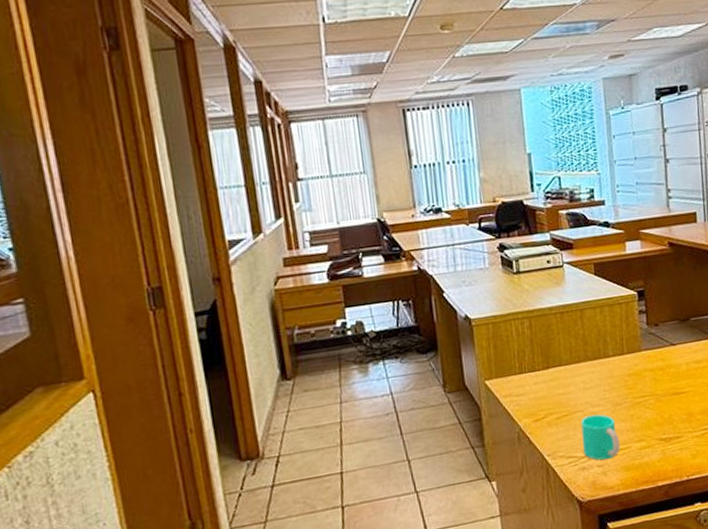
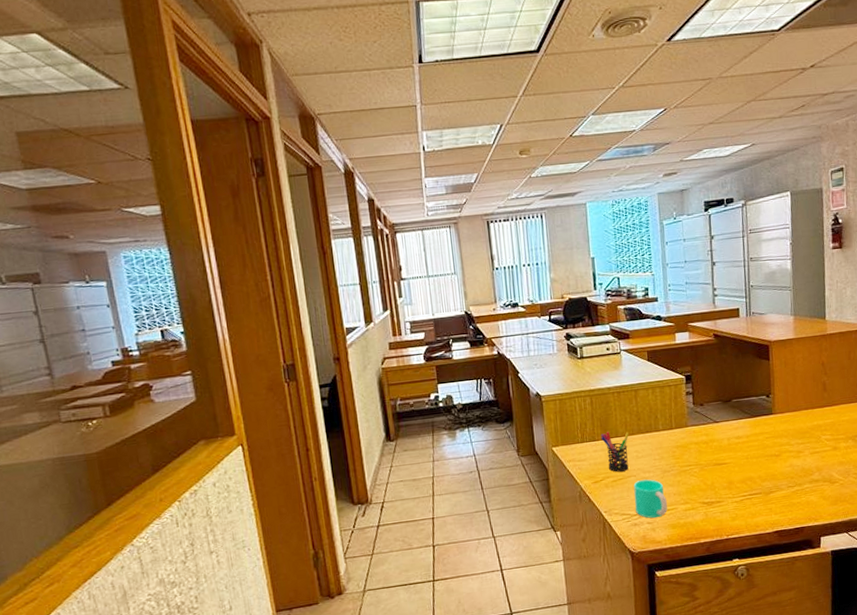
pen holder: none [541,359,575,408] -> present [600,432,629,472]

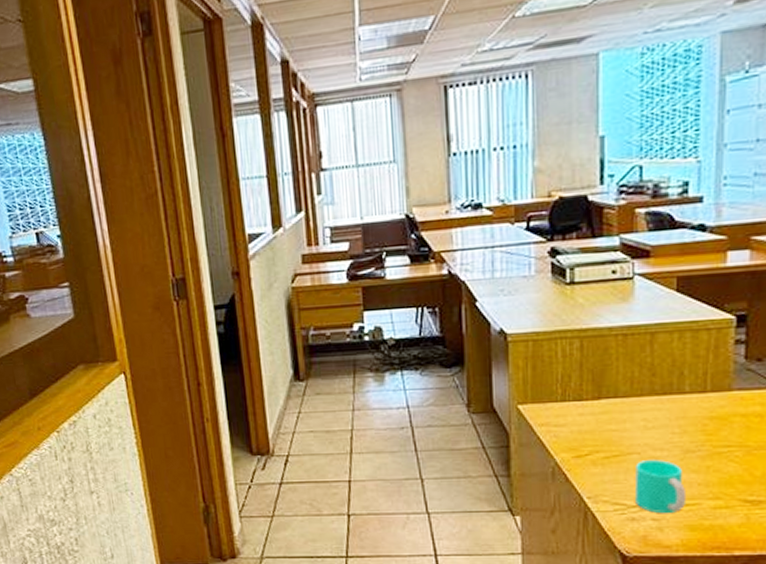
pen holder: present [600,432,629,472] -> none [591,389,635,446]

